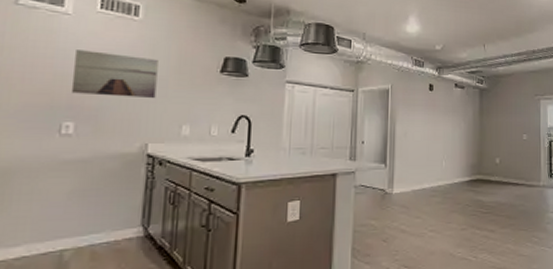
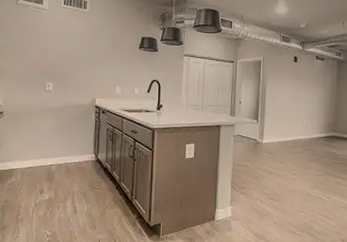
wall art: present [70,50,158,98] -> none [50,34,100,67]

